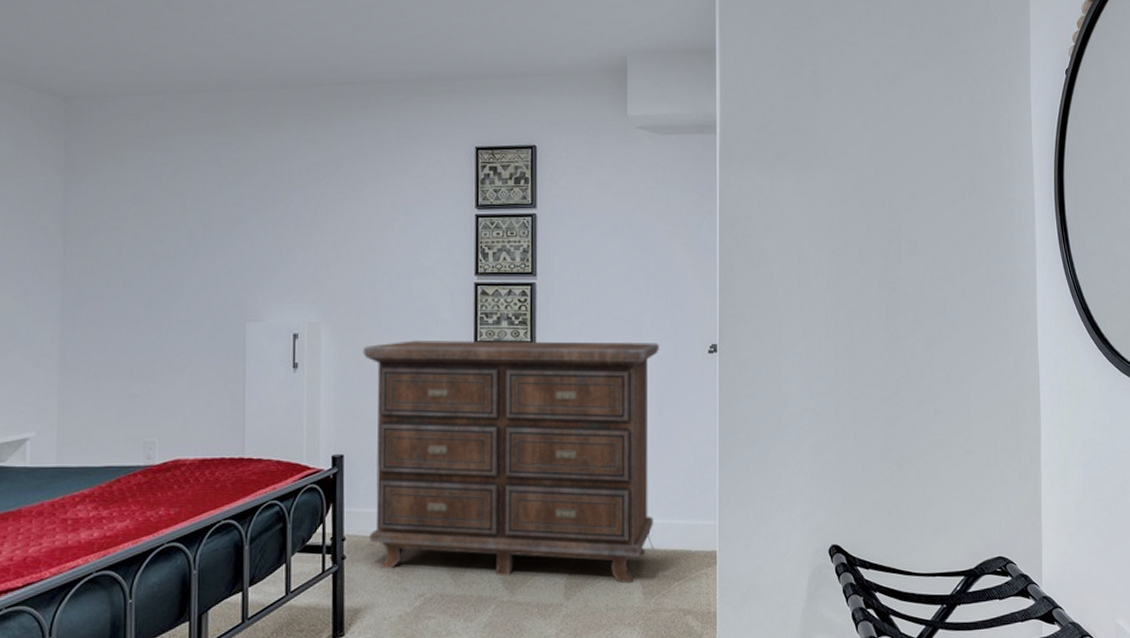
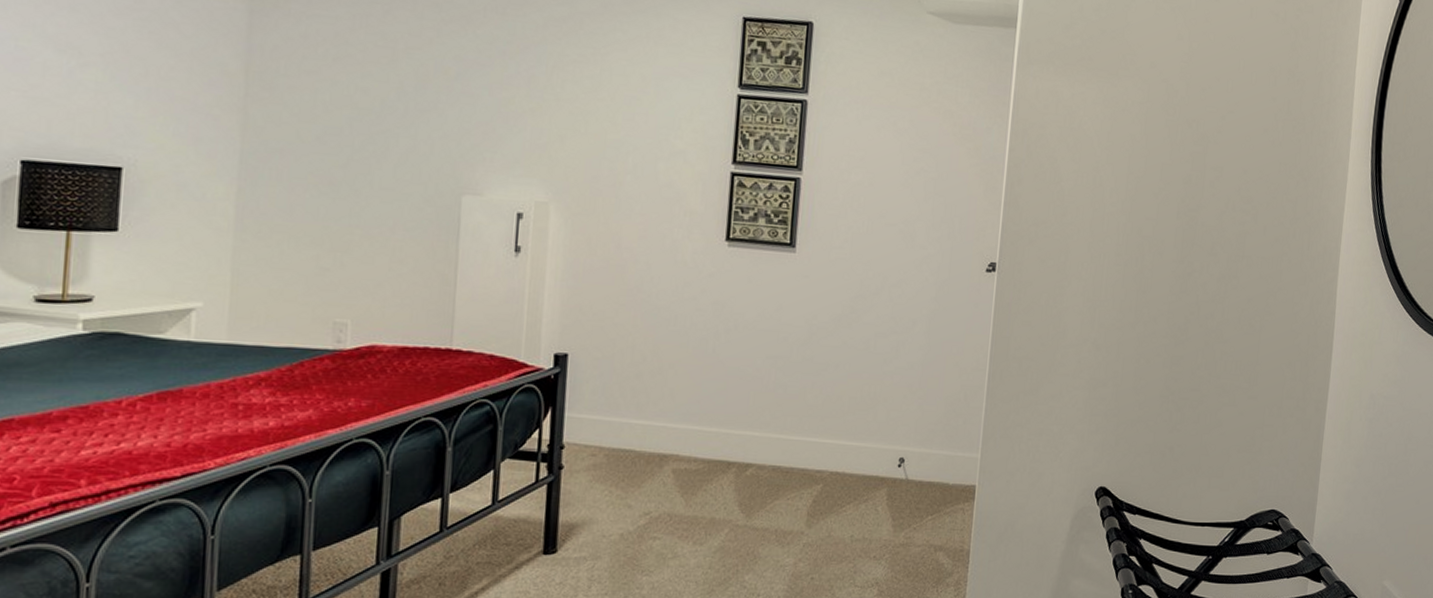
dresser: present [362,340,659,584] -> none [592,231,933,515]

